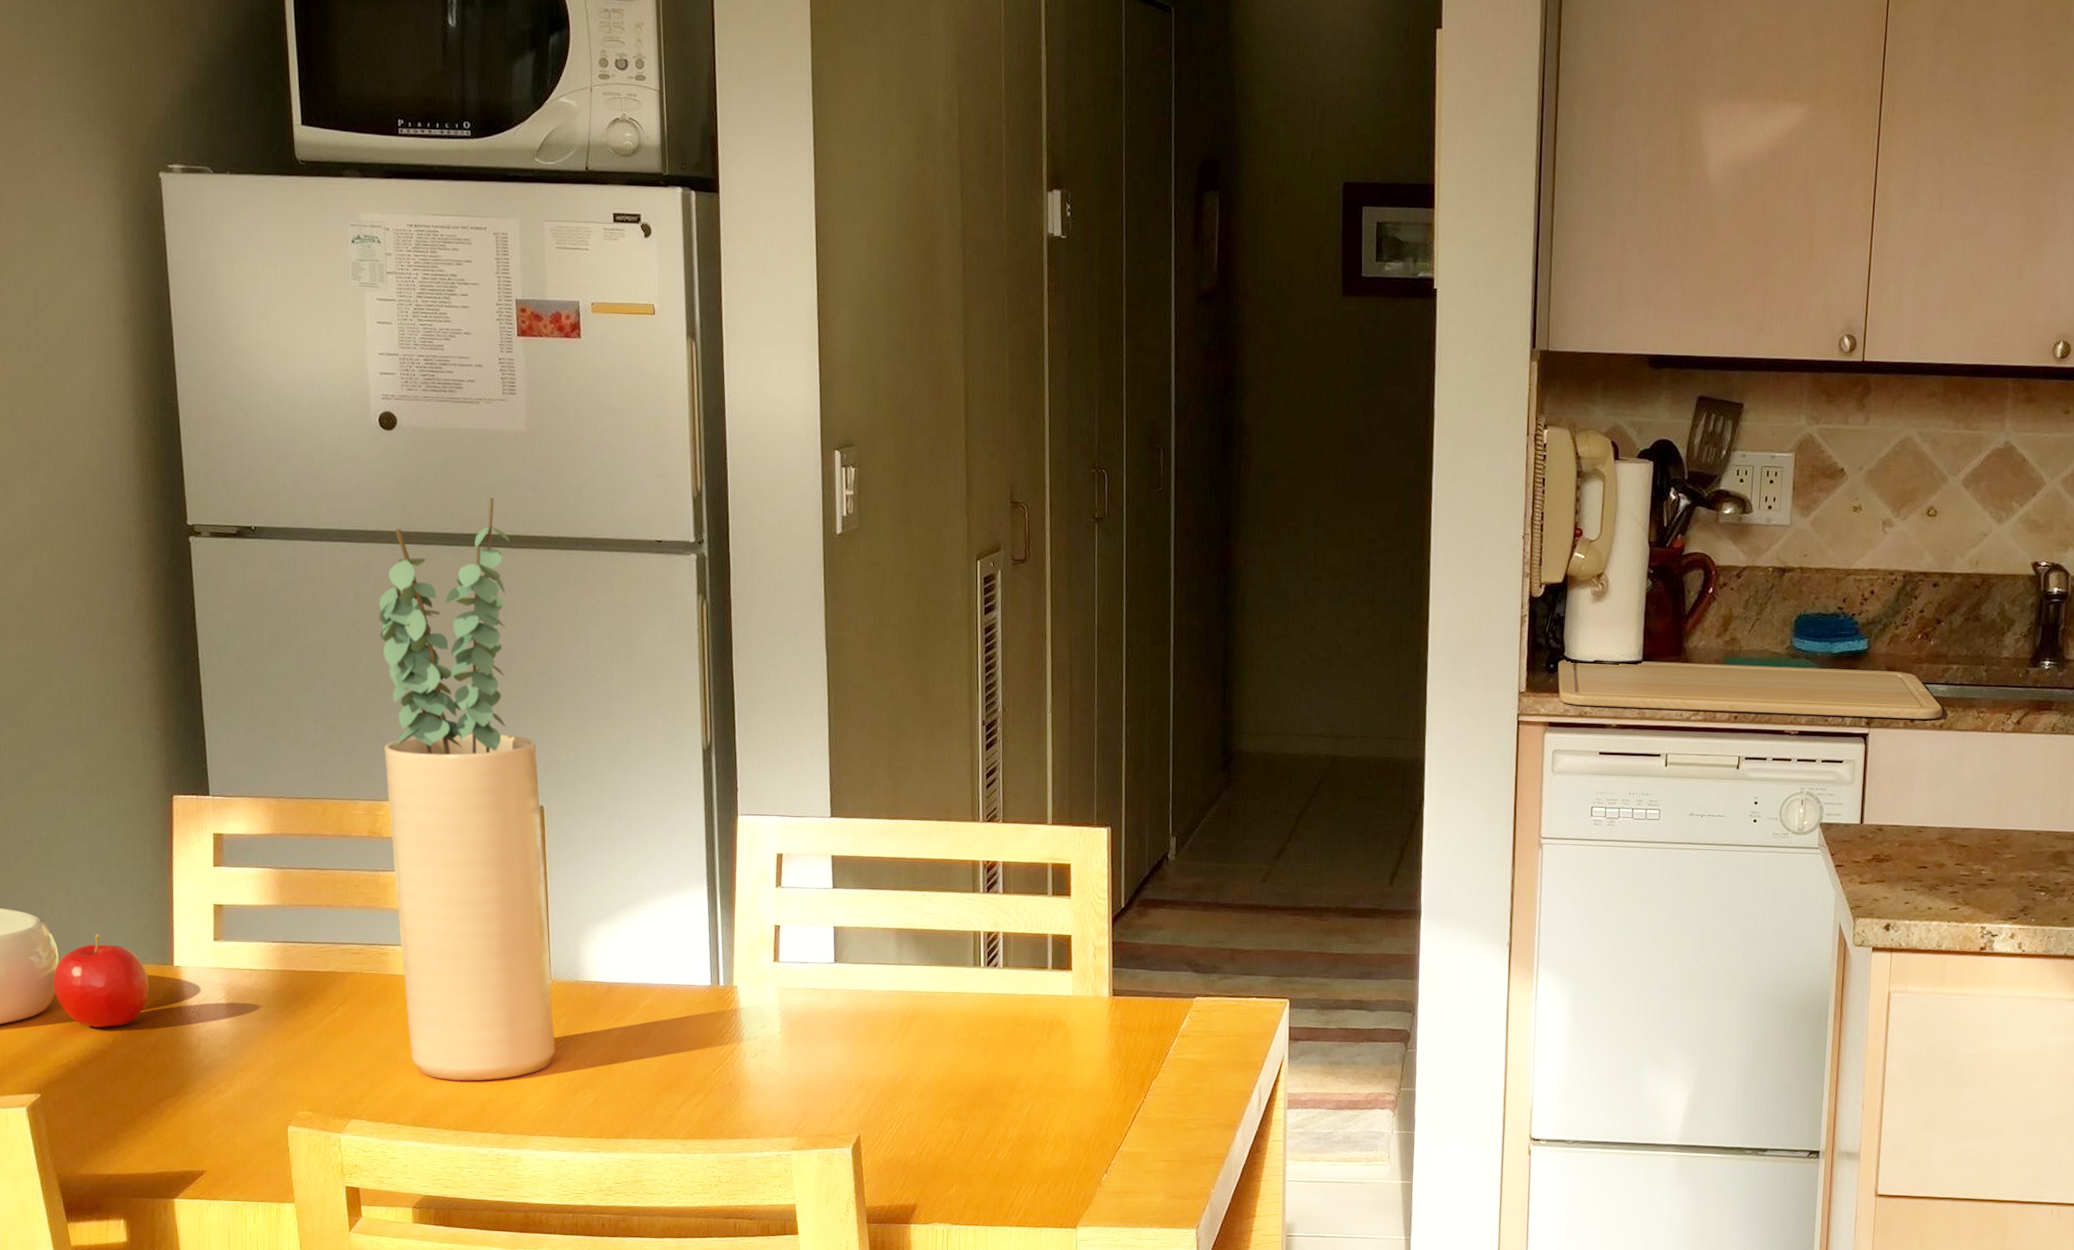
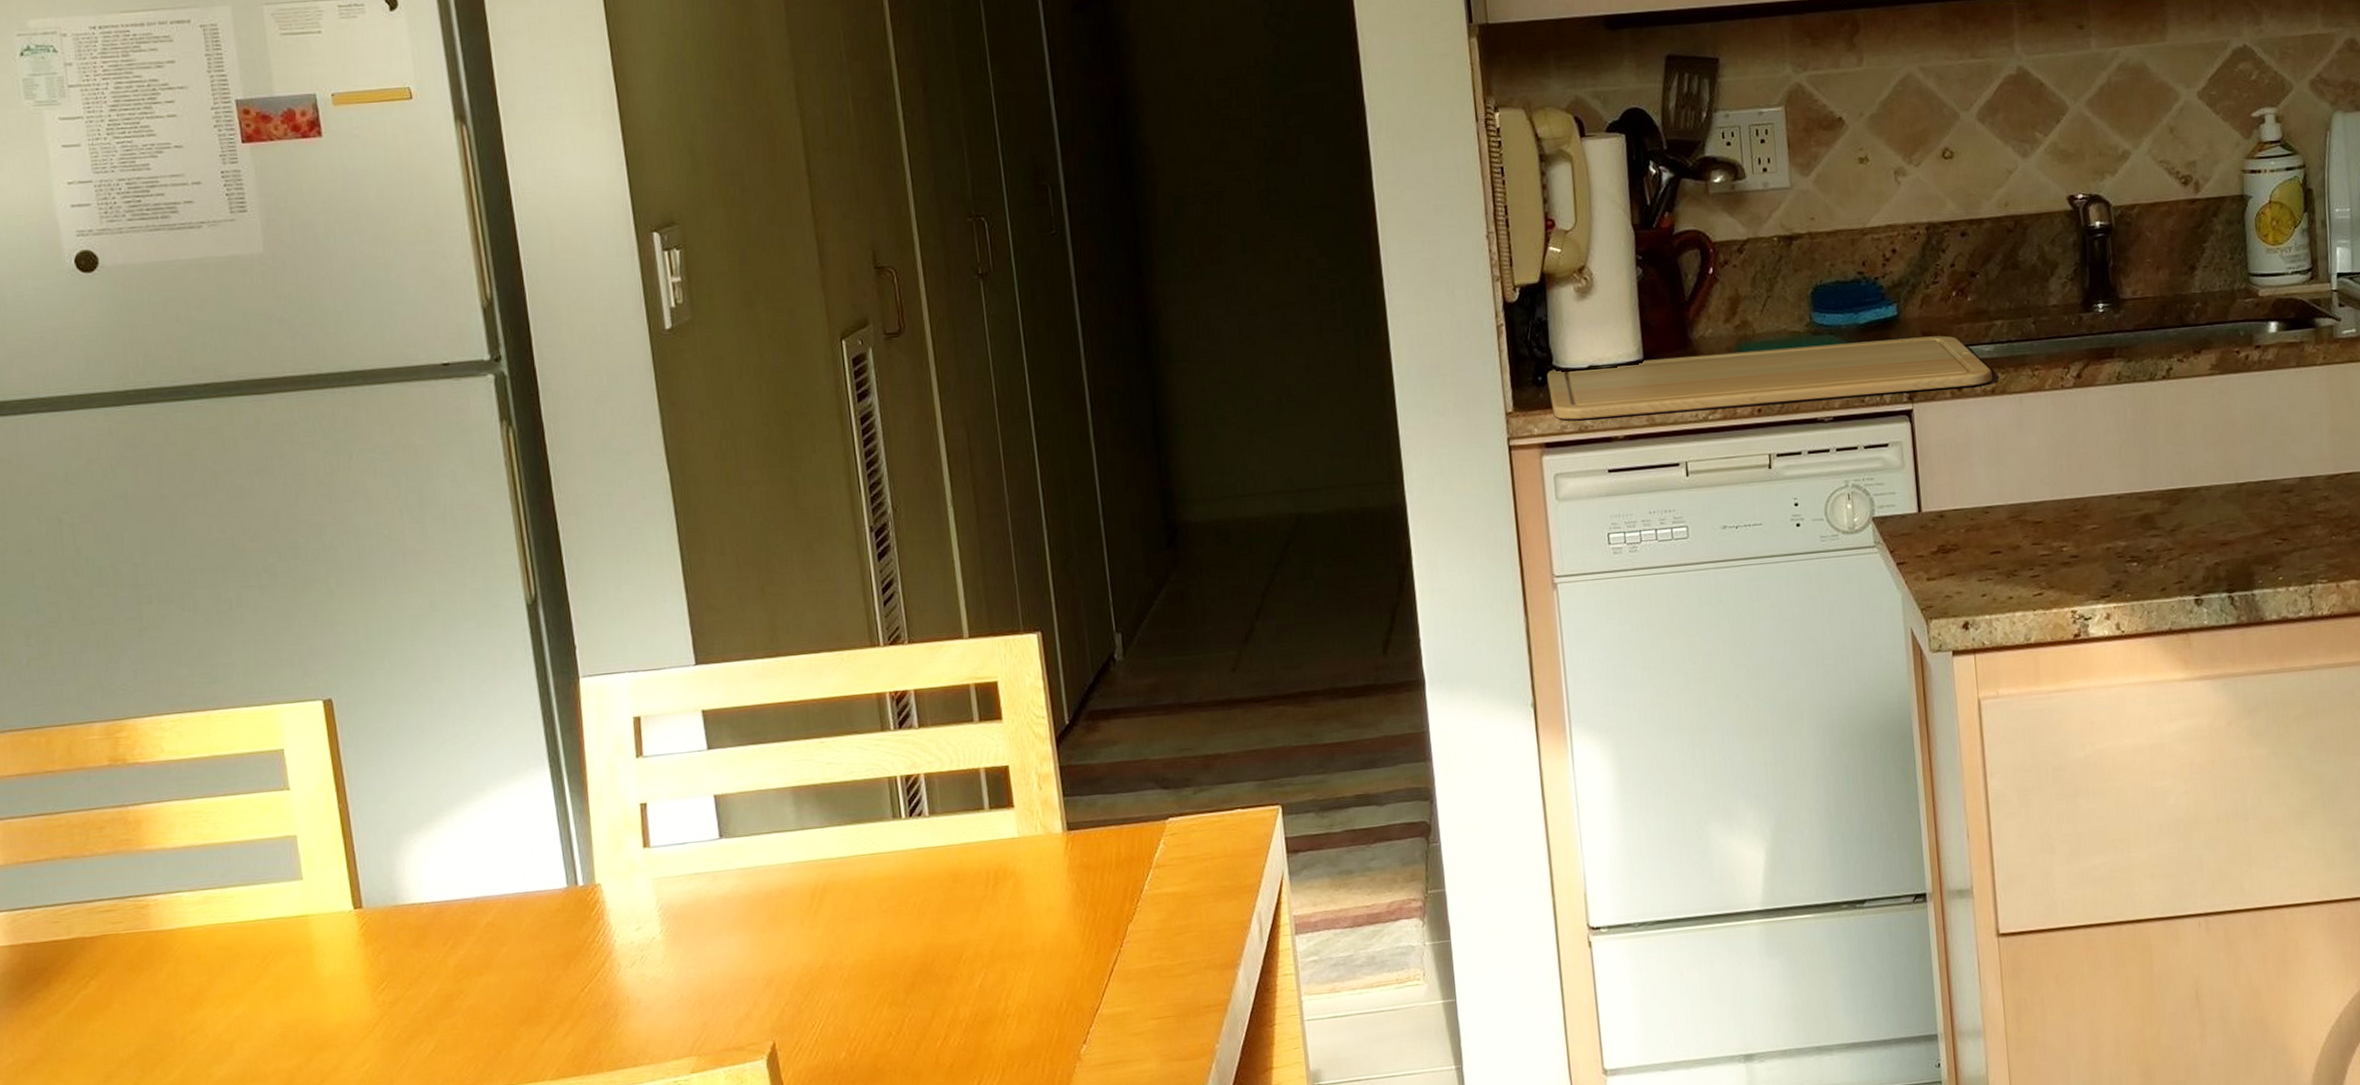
vase: present [379,498,556,1081] -> none [96,337,378,1051]

